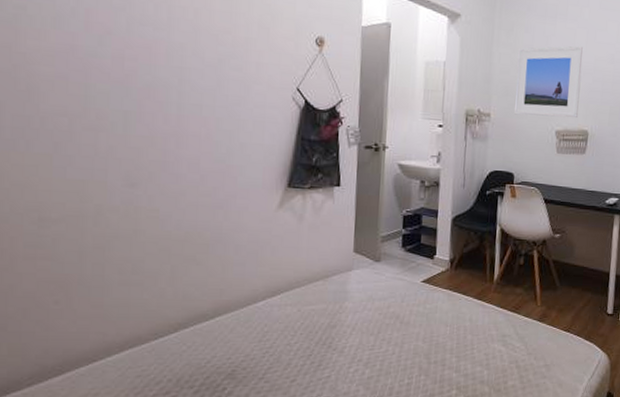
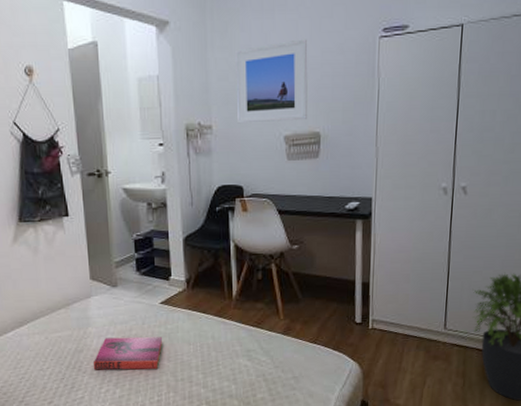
hardback book: none [344,314,421,349] -> present [93,336,163,370]

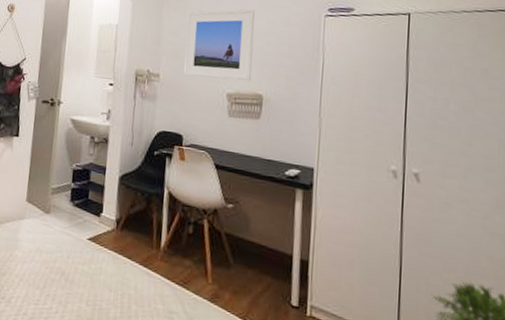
hardback book: present [93,336,163,370] -> none [12,265,85,311]

